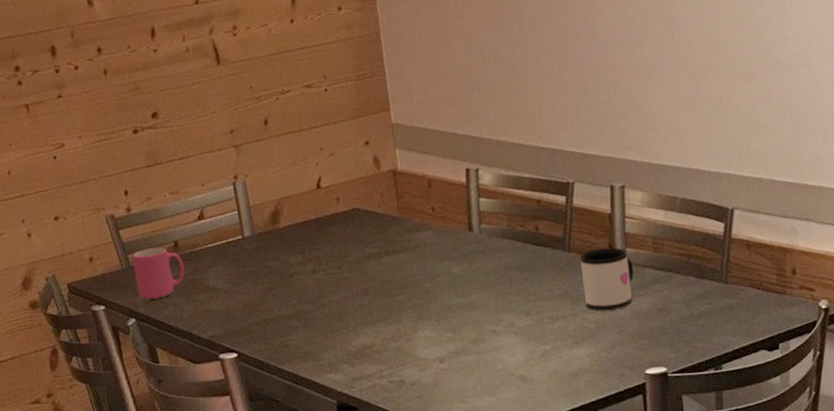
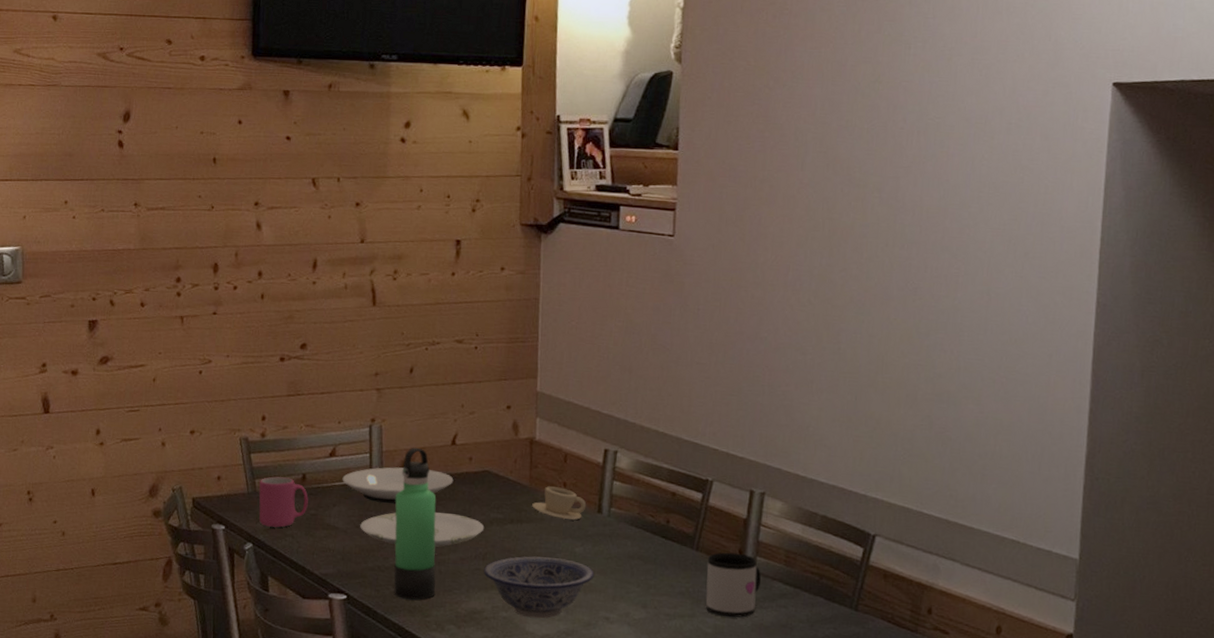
plate: none [214,216,325,257] -> present [342,467,454,503]
plate: none [239,255,362,296] -> present [360,512,485,548]
thermos bottle: none [270,197,324,347] -> present [394,447,436,600]
bowl: none [367,281,475,344] -> present [484,556,595,619]
cup: none [404,213,457,243] -> present [532,486,587,520]

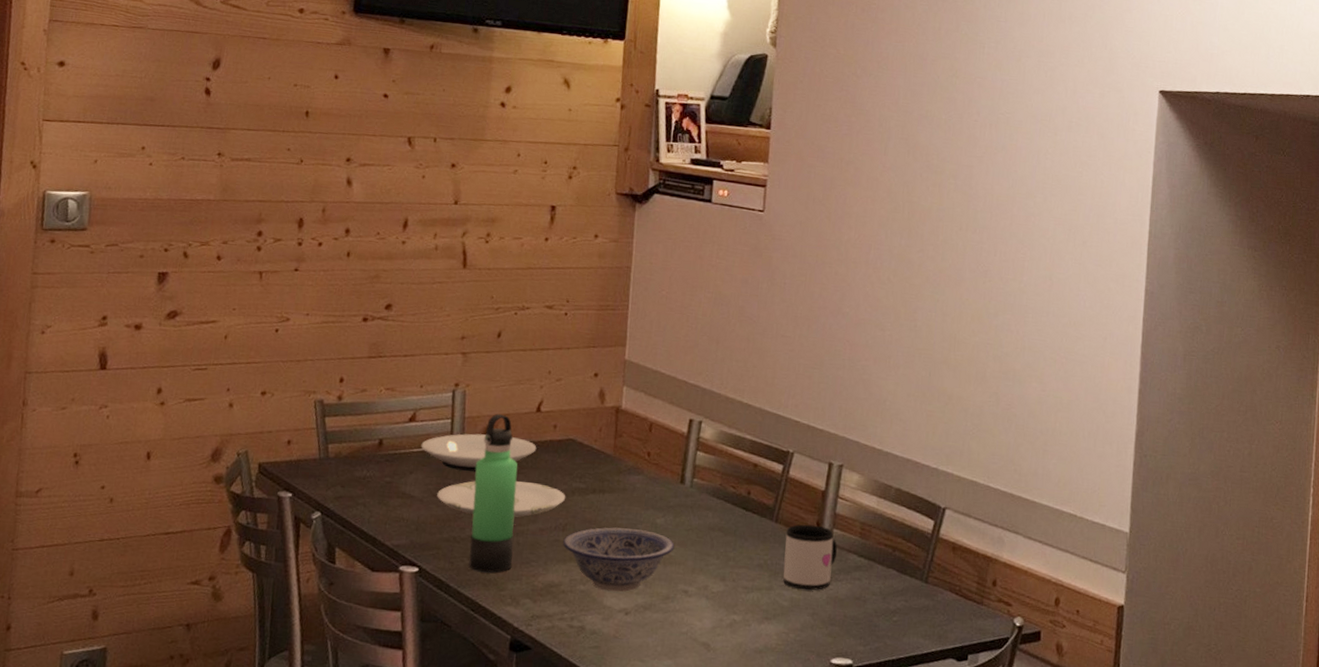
mug: present [259,476,308,528] -> none [330,441,384,496]
cup: present [532,486,587,520] -> none [615,456,670,490]

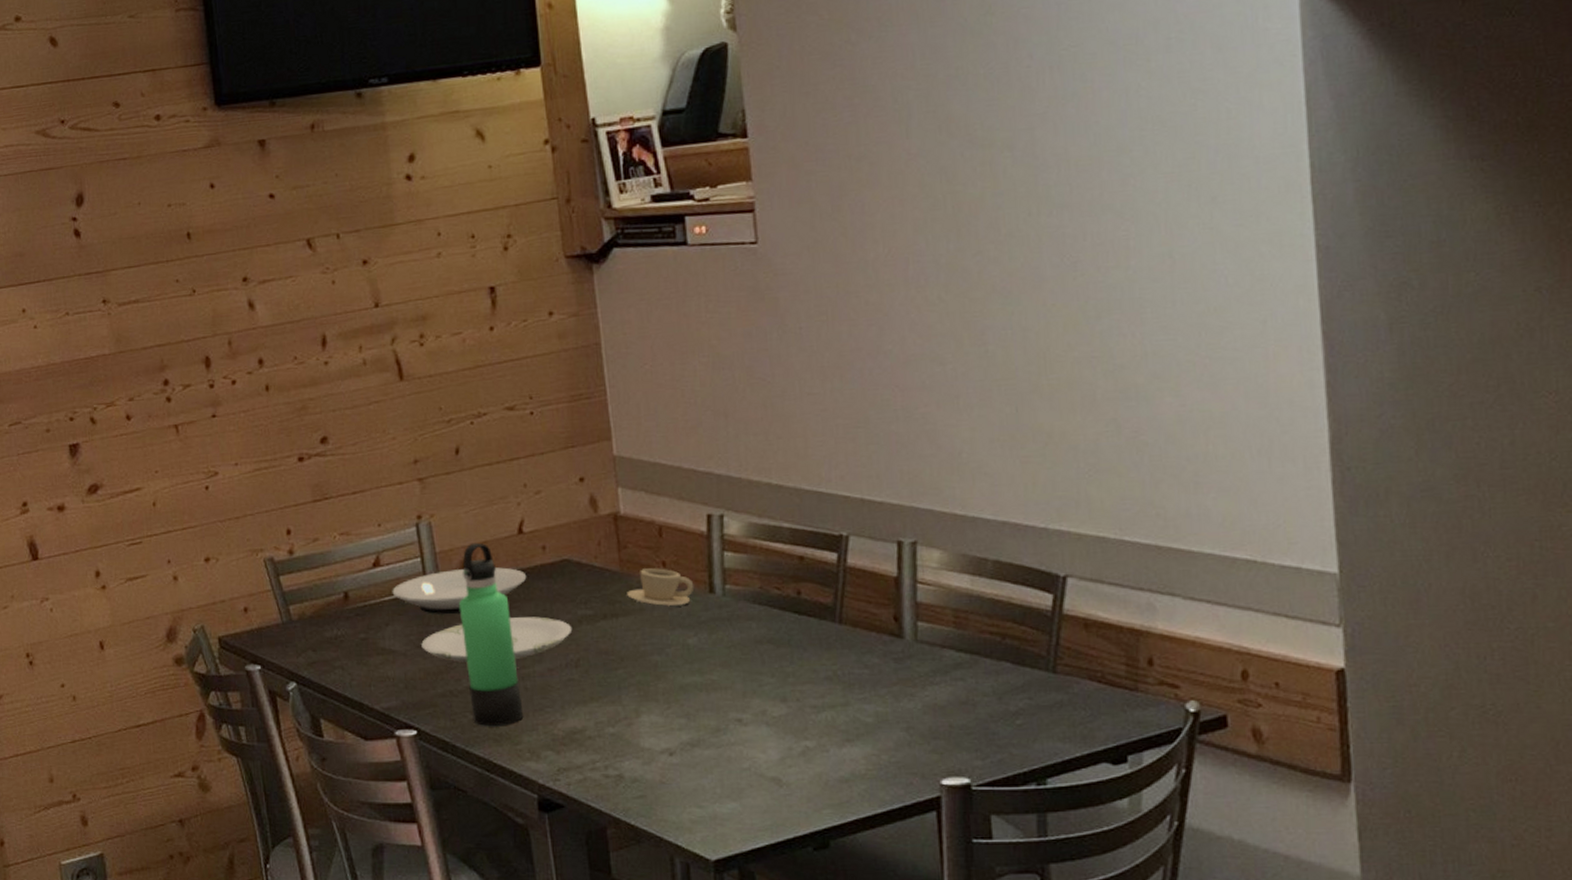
bowl: present [563,527,675,592] -> none [579,654,716,731]
cup: none [615,456,670,490] -> present [627,568,695,606]
mug: present [783,524,837,590] -> none [855,620,927,701]

